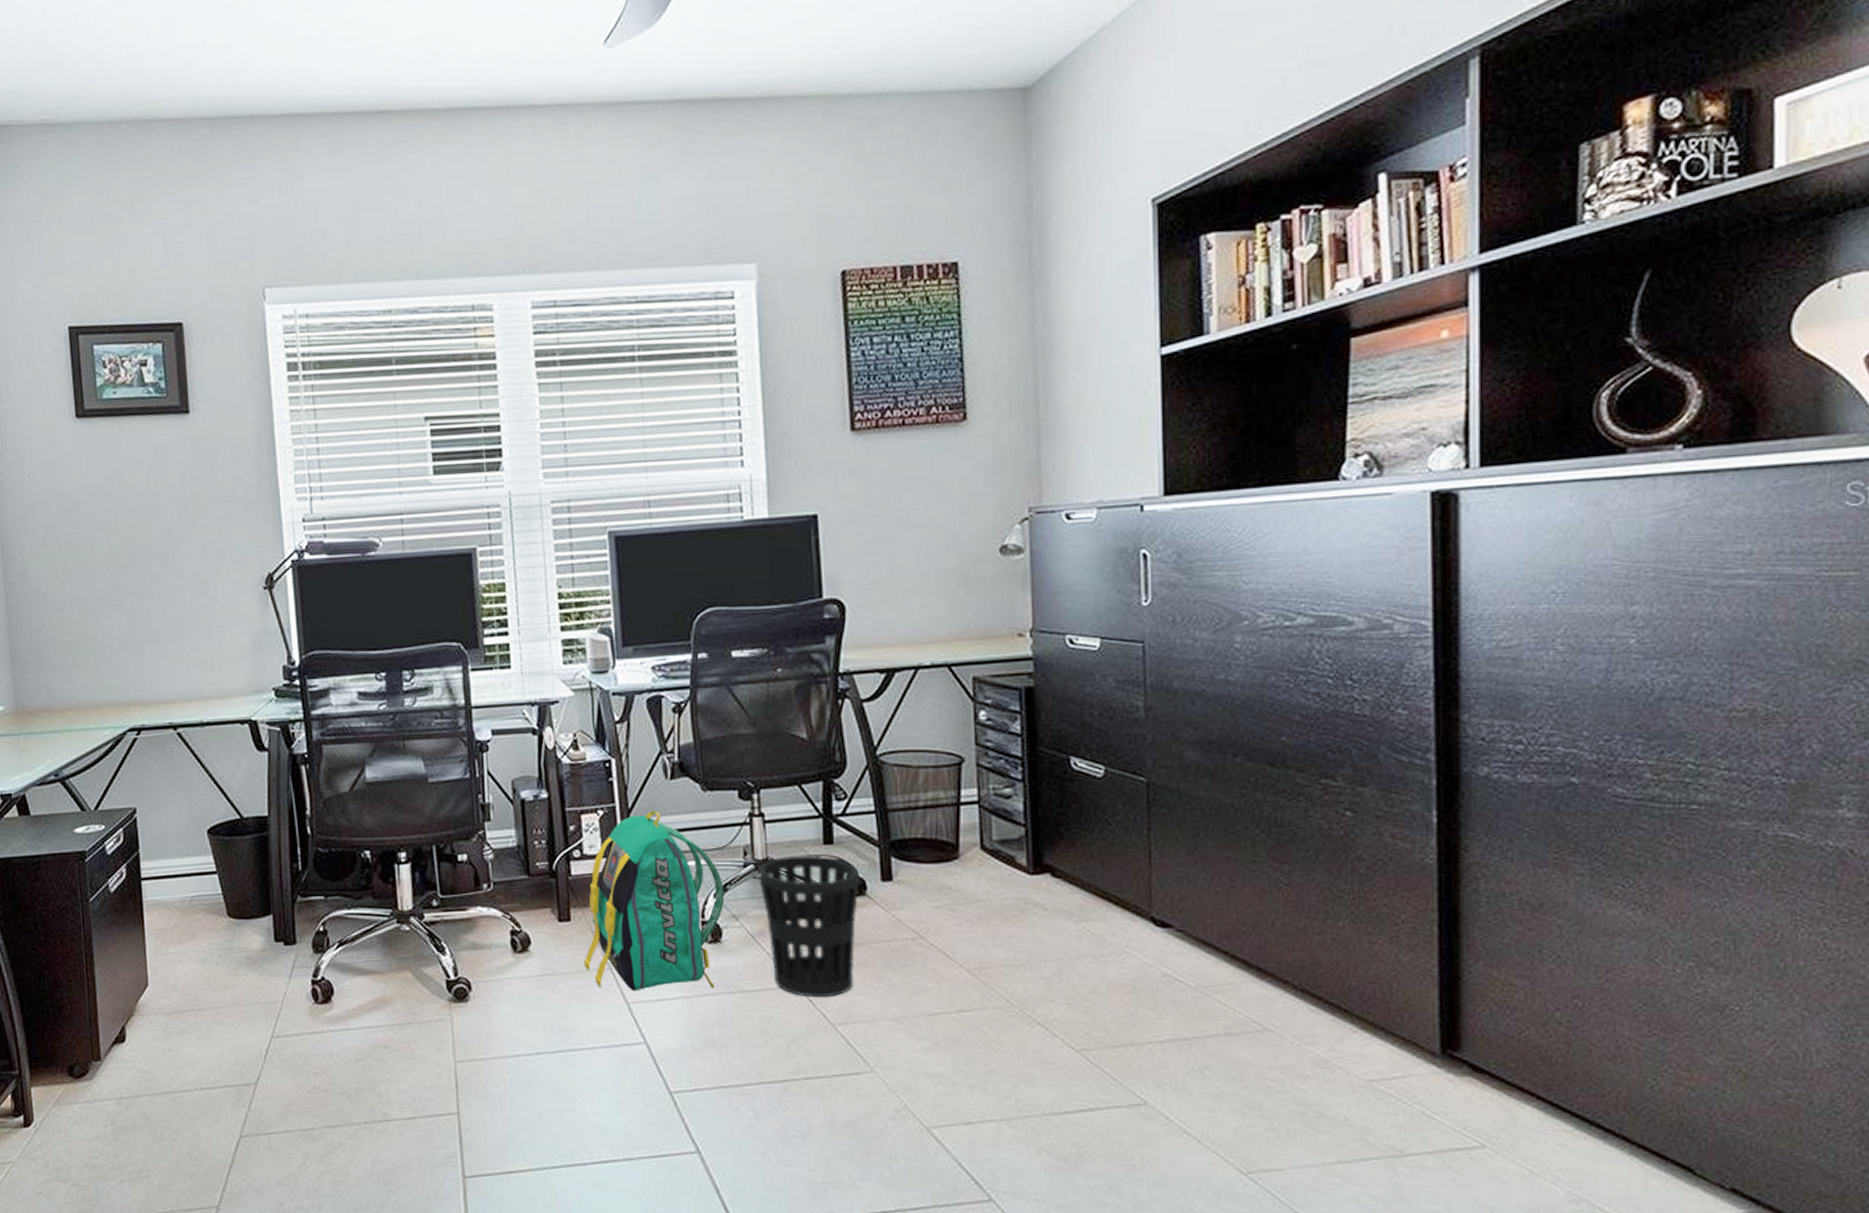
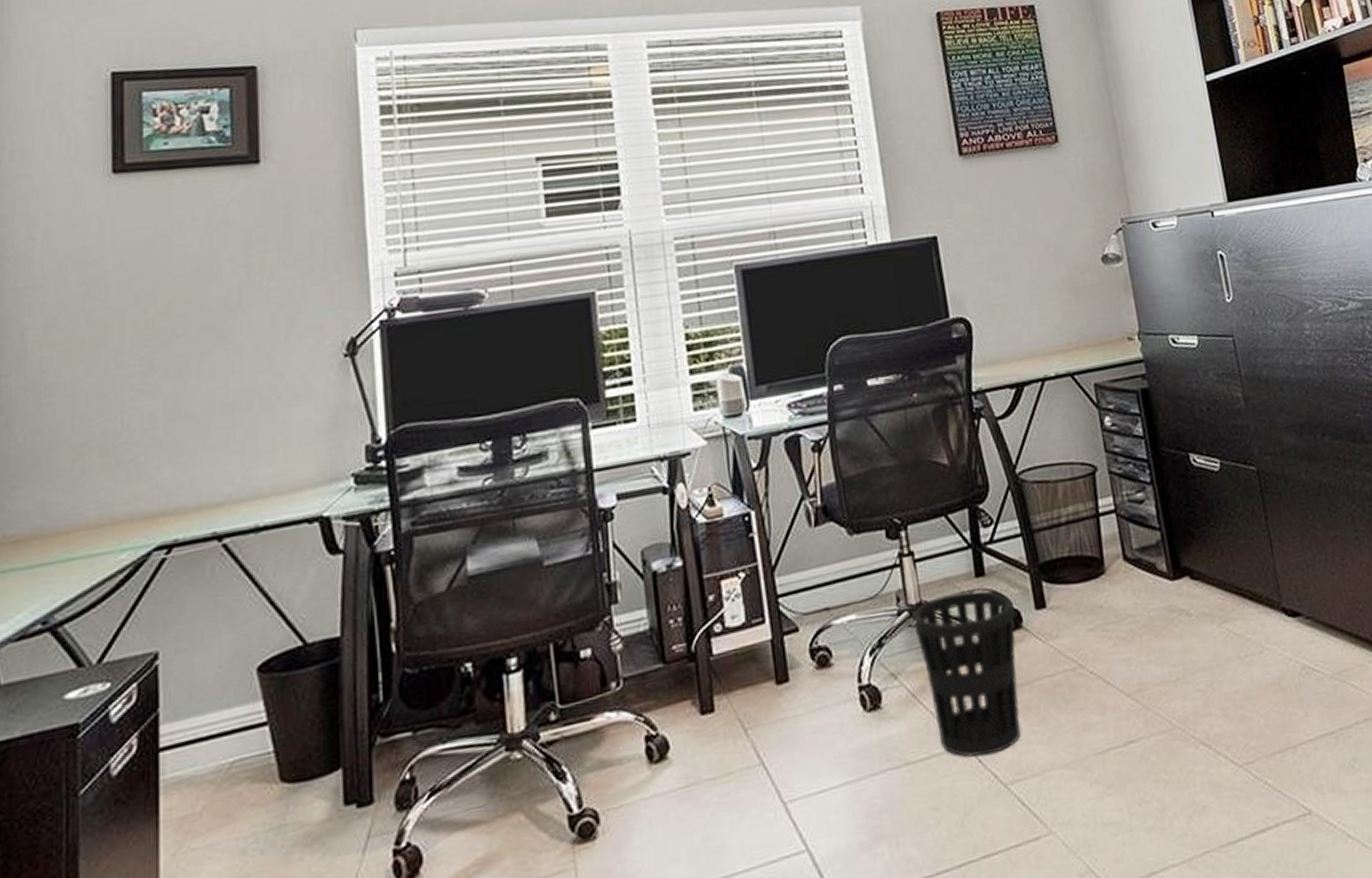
backpack: present [583,810,725,992] -> none [731,564,881,791]

